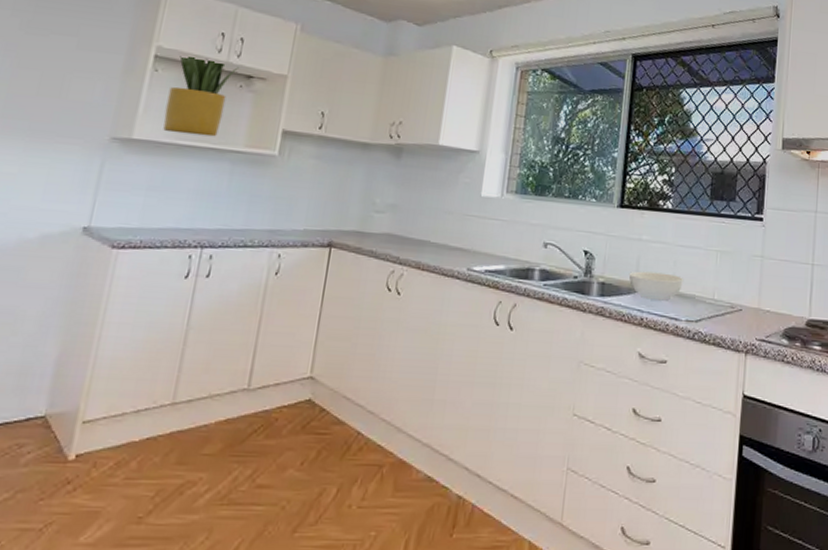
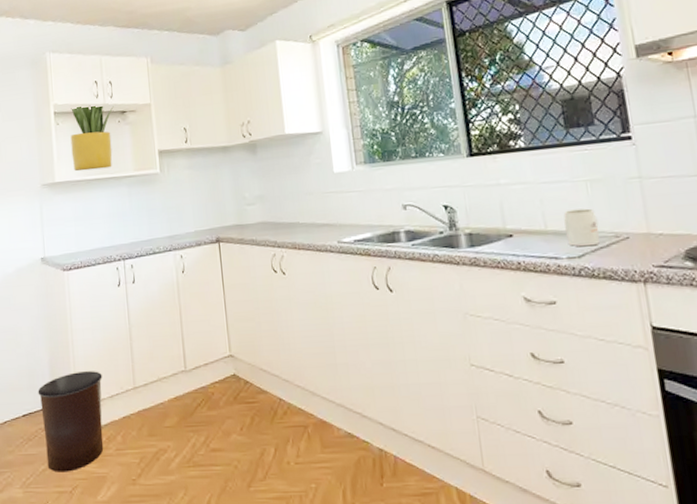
waste bin: none [13,376,132,504] -> present [38,371,104,472]
bowl: present [628,271,685,301] -> none [494,213,556,243]
mug: none [689,275,720,313] -> present [563,208,600,247]

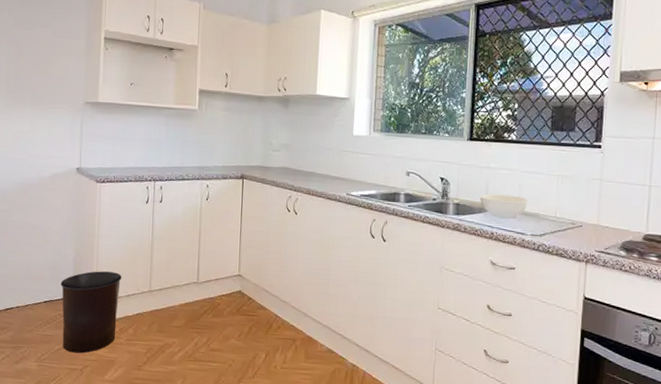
planter: present [70,105,114,172] -> none [117,37,163,98]
bowl: none [494,213,556,243] -> present [479,193,529,219]
mug: present [563,208,600,247] -> none [534,197,561,229]

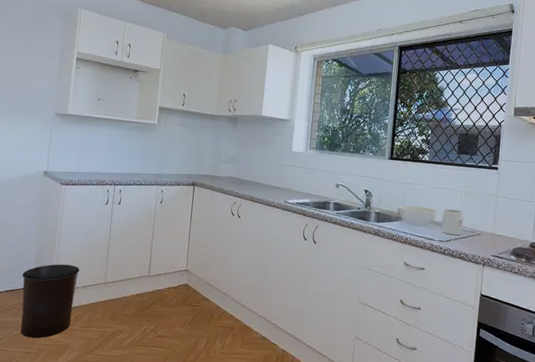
mug: none [534,197,561,229] -> present [441,209,464,236]

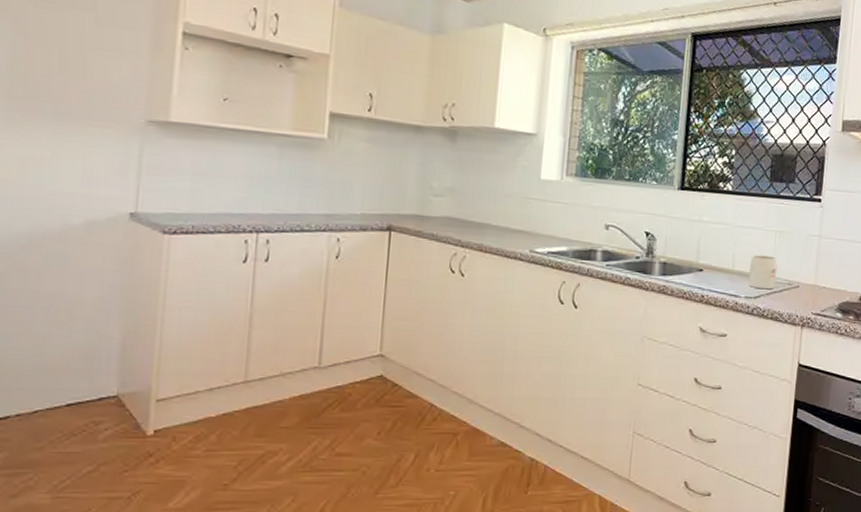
waste bin: present [20,264,80,338] -> none [96,357,201,475]
bowl: present [397,205,438,226] -> none [689,251,744,279]

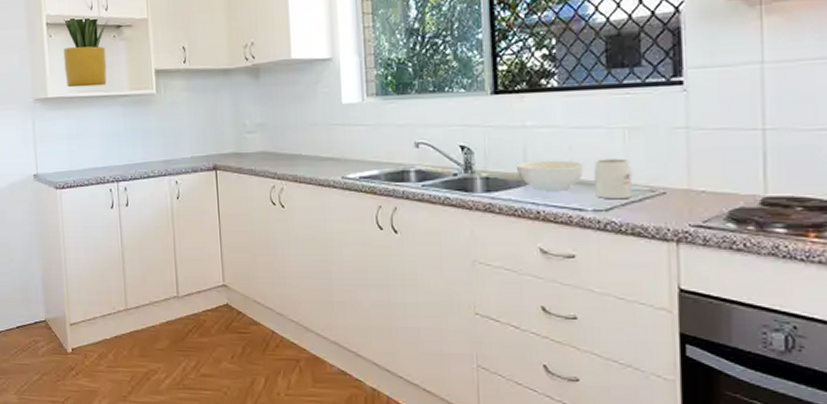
planter: none [201,33,276,120] -> present [63,18,109,88]
bowl: none [689,251,744,279] -> present [515,160,585,191]

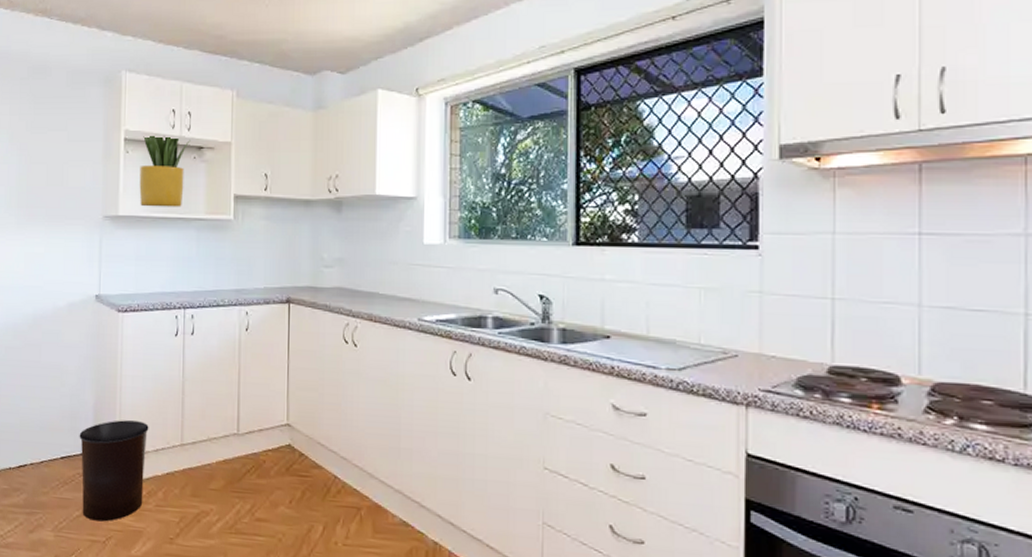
waste bin: none [31,290,96,384] -> present [79,420,149,522]
bowl: present [515,160,585,191] -> none [593,314,661,347]
mug: present [594,158,633,200] -> none [669,317,706,360]

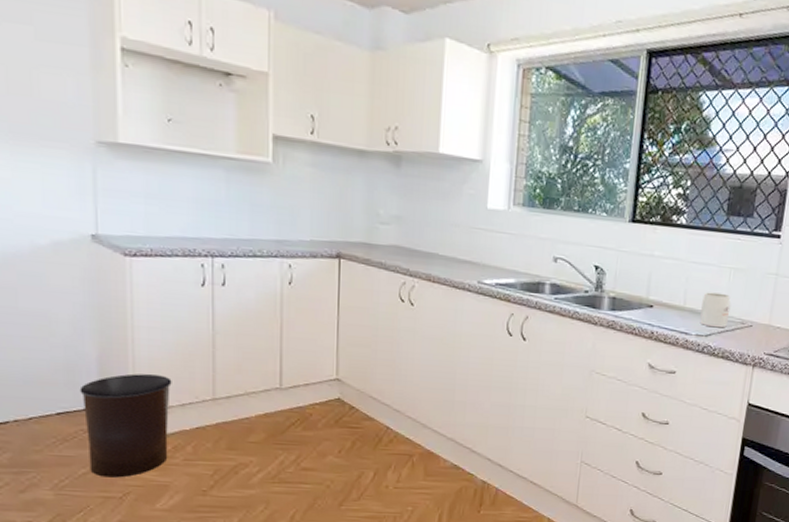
planter: present [139,136,190,207] -> none [145,49,214,142]
mug: none [669,317,706,360] -> present [700,292,731,328]

